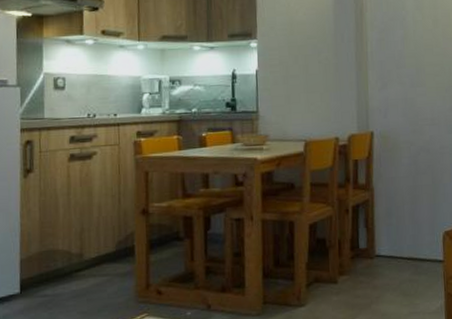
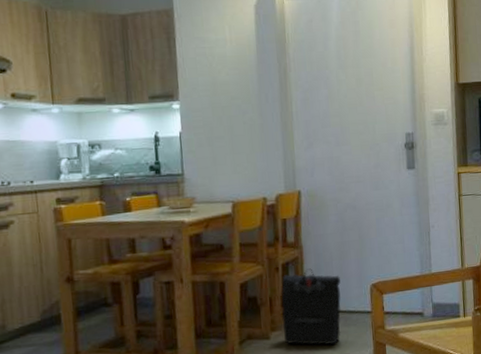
backpack: none [350,212,412,294] -> present [281,268,341,346]

